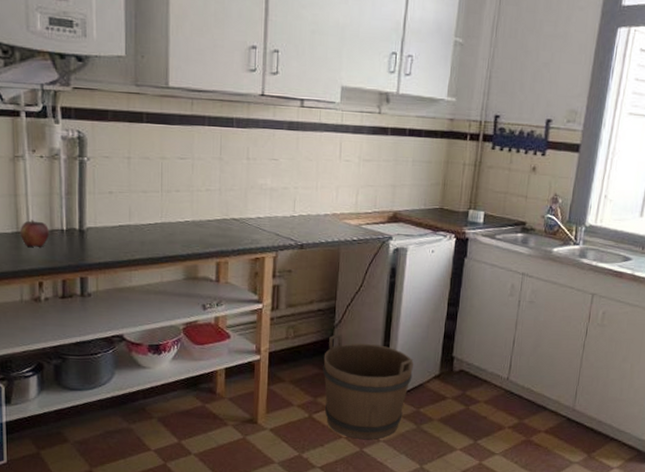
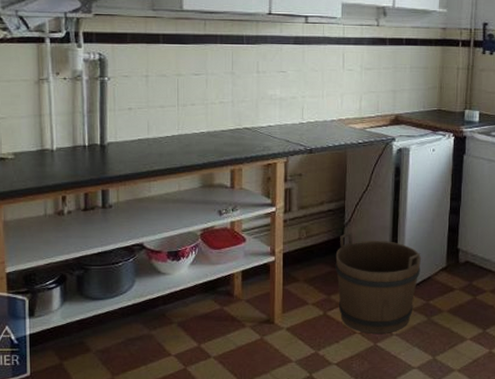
fruit: present [19,219,50,247] -> none [44,137,73,163]

